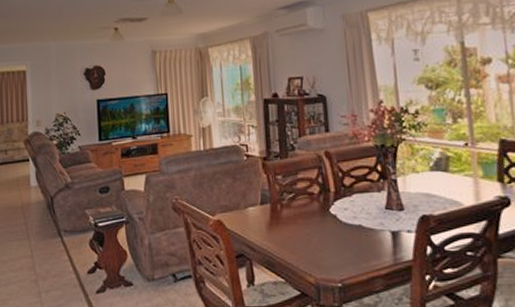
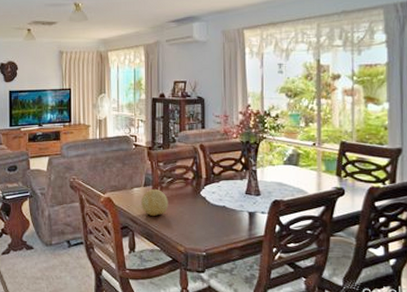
decorative ball: none [257,207,292,242] -> present [140,188,169,217]

